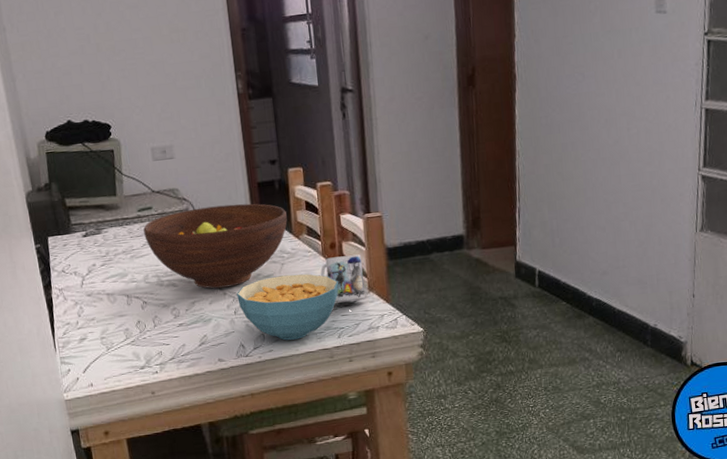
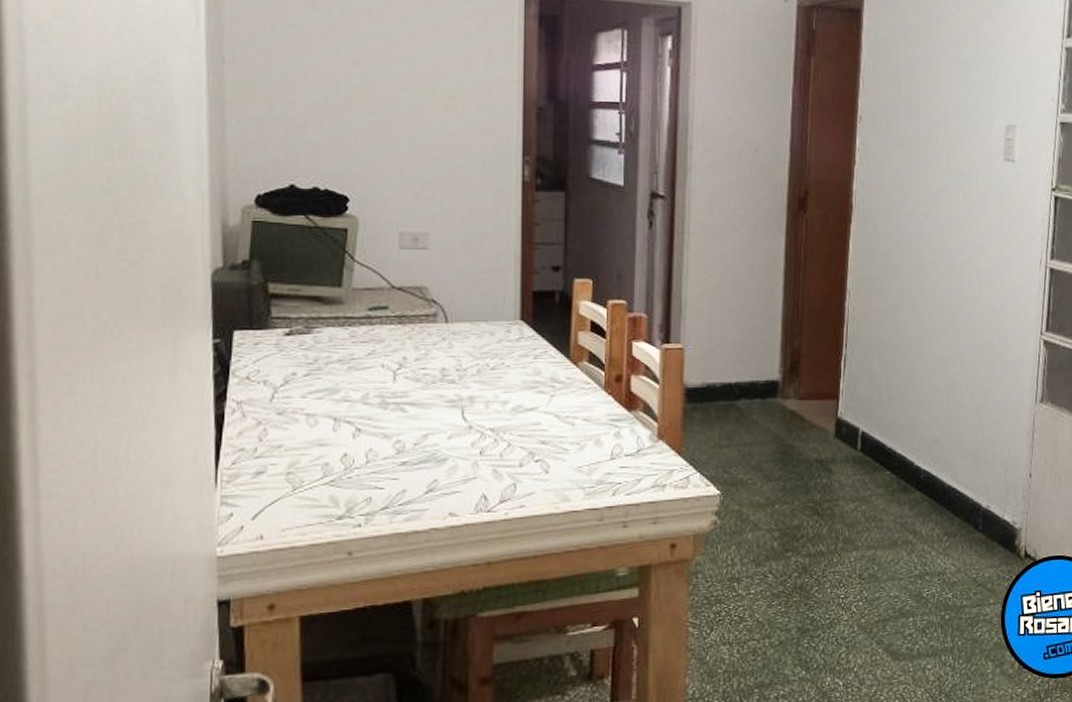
fruit bowl: present [143,203,287,289] -> none [372,314,565,420]
cereal bowl: present [237,274,339,341] -> none [486,410,620,494]
mug: present [320,254,366,303] -> none [600,392,654,451]

